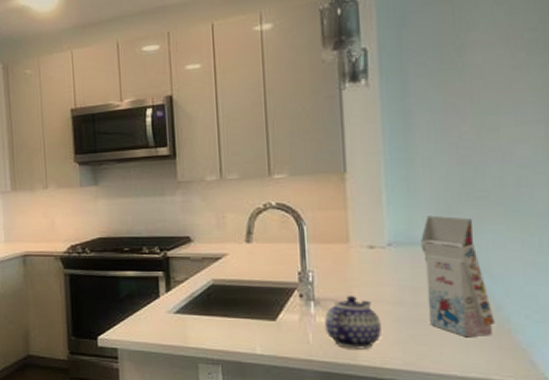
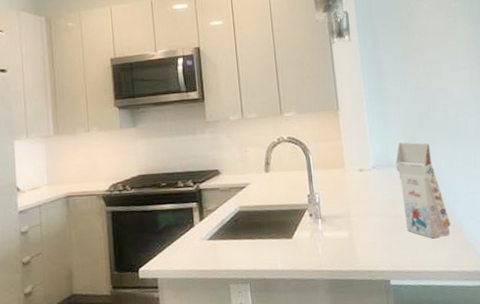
teapot: present [325,296,381,349] -> none [330,212,373,257]

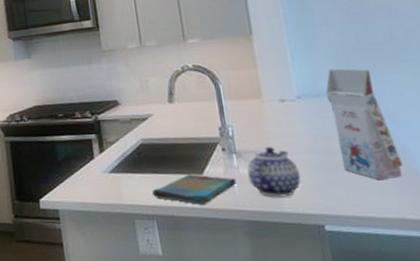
dish towel: none [247,239,321,267] -> present [152,174,237,205]
teapot: none [330,212,373,257] -> present [247,147,301,198]

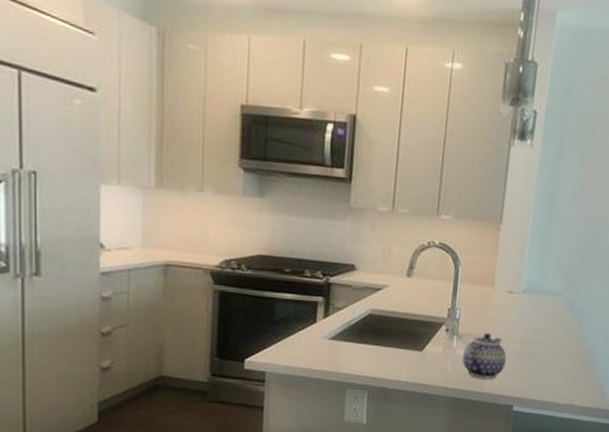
dish towel: present [152,174,237,205] -> none [370,350,451,380]
gift box: present [326,68,403,180] -> none [541,270,586,372]

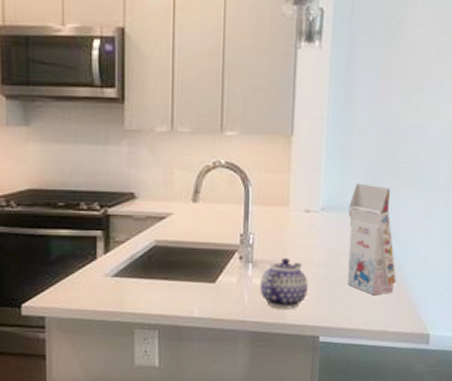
gift box: none [541,270,586,372] -> present [347,183,396,296]

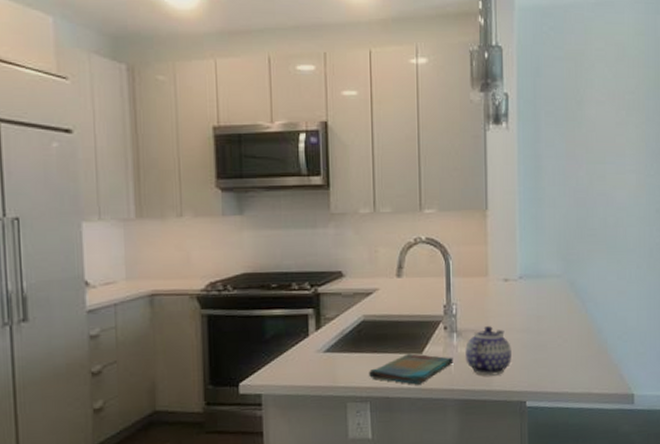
dish towel: none [159,282,247,315] -> present [369,353,454,385]
gift box: present [347,183,396,296] -> none [545,251,596,359]

